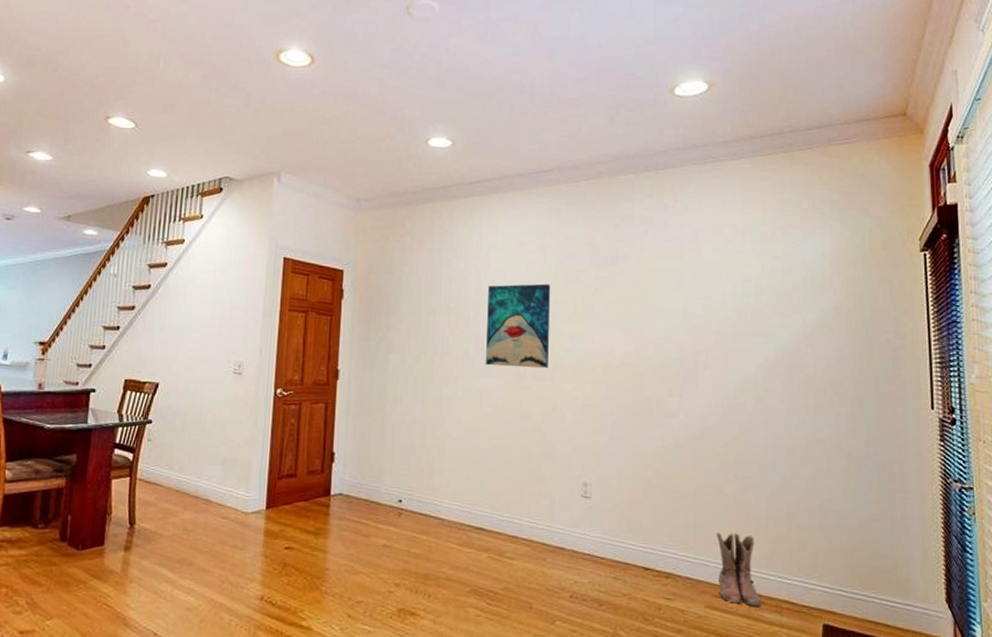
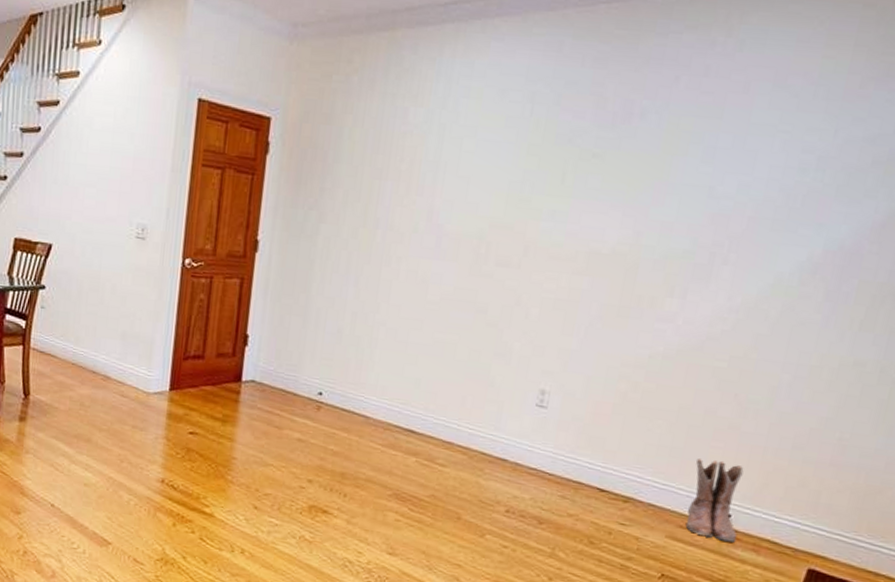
wall art: present [486,283,551,369] -> none [438,144,535,253]

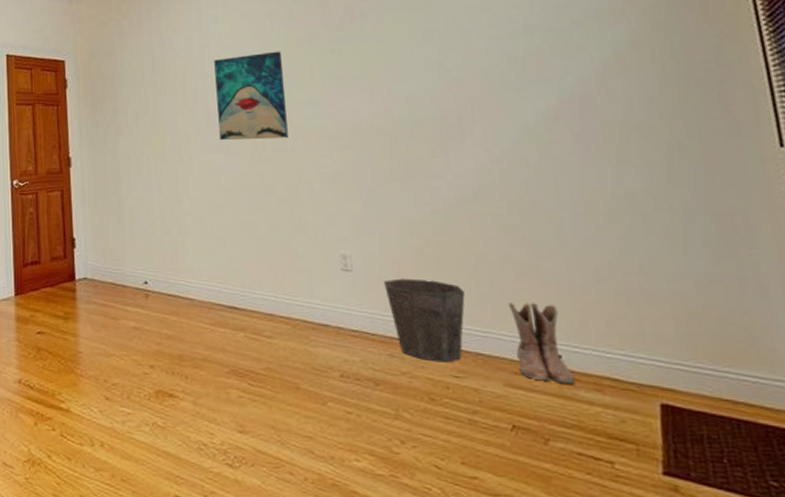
wall art: none [438,144,535,253] -> present [214,51,288,141]
waste bin: none [574,421,656,510] -> present [384,278,465,363]

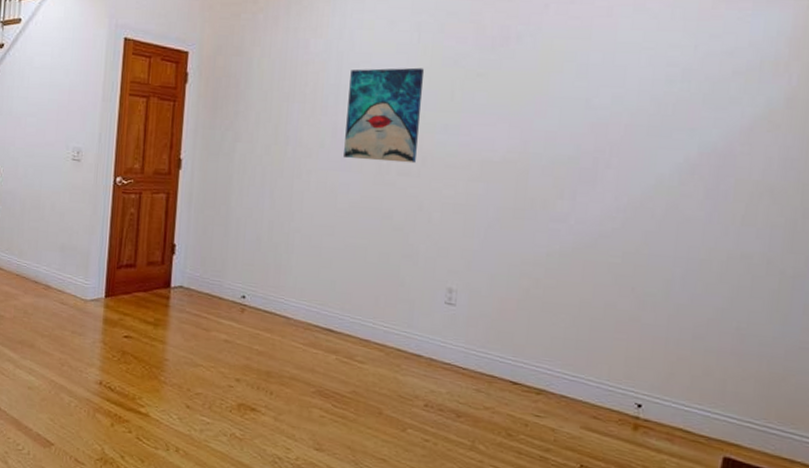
waste bin: present [384,278,465,363] -> none [484,316,562,402]
boots: present [507,302,576,384] -> none [598,350,650,432]

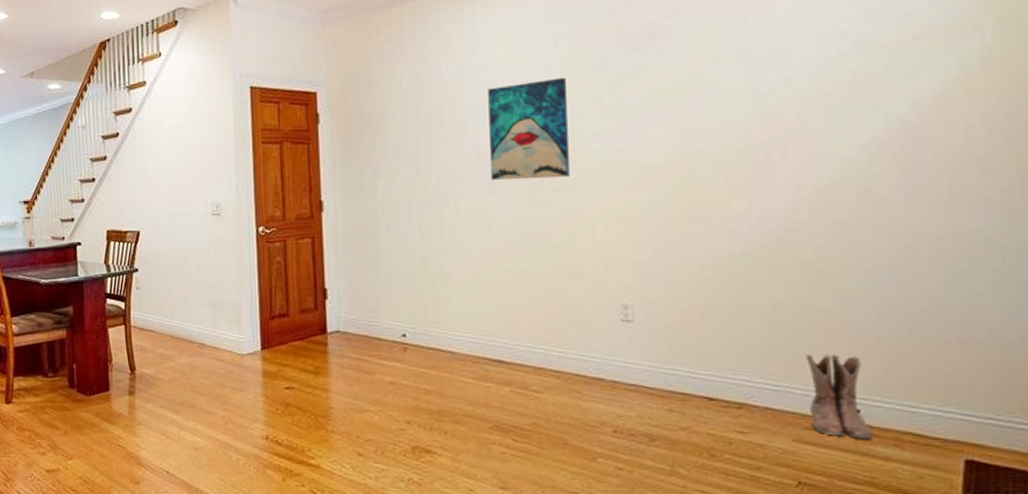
boots: none [598,350,650,432] -> present [805,353,873,439]

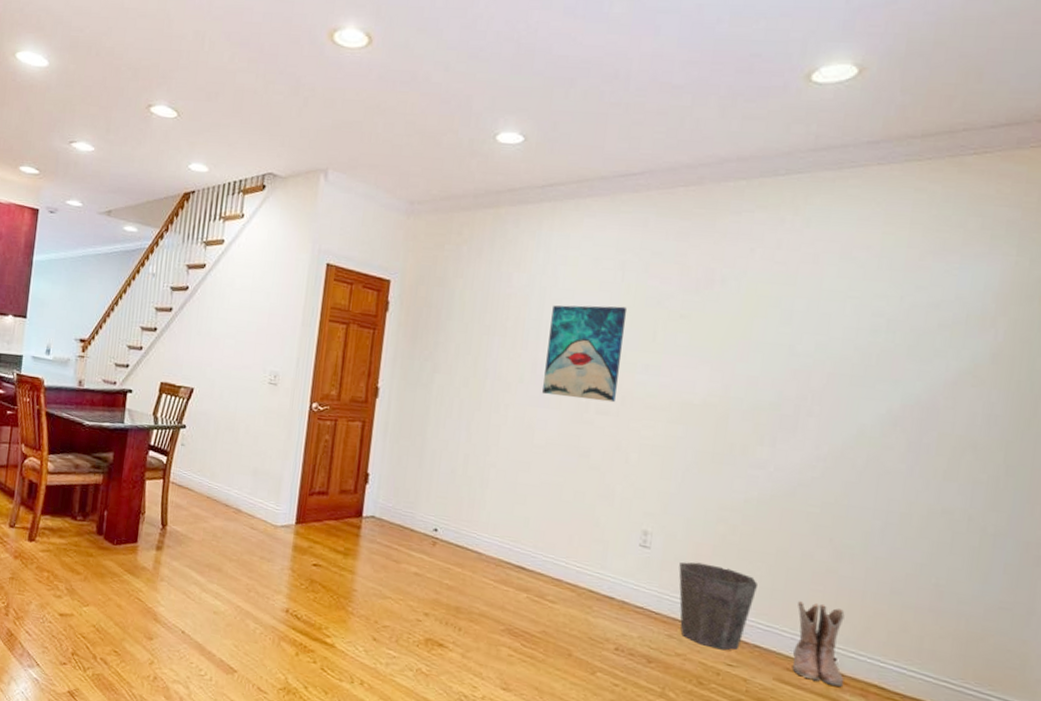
waste bin: none [668,329,758,418] -> present [679,562,757,651]

